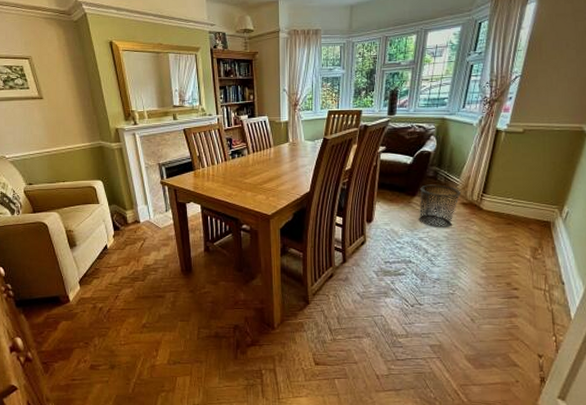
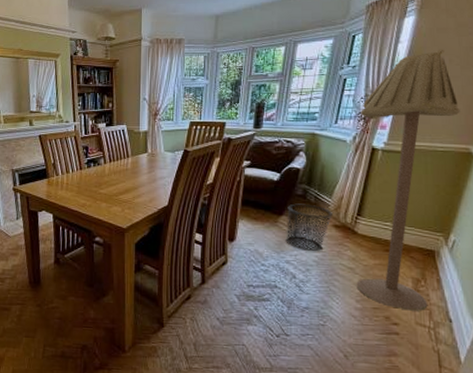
floor lamp: none [482,34,575,276] -> present [356,49,460,311]

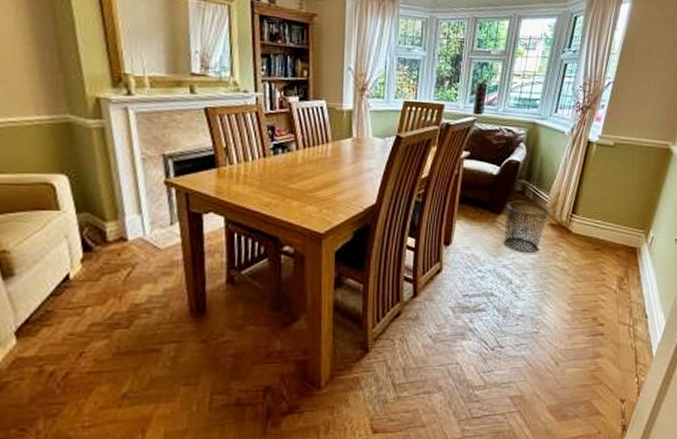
floor lamp: present [356,49,460,311] -> none [568,41,663,310]

